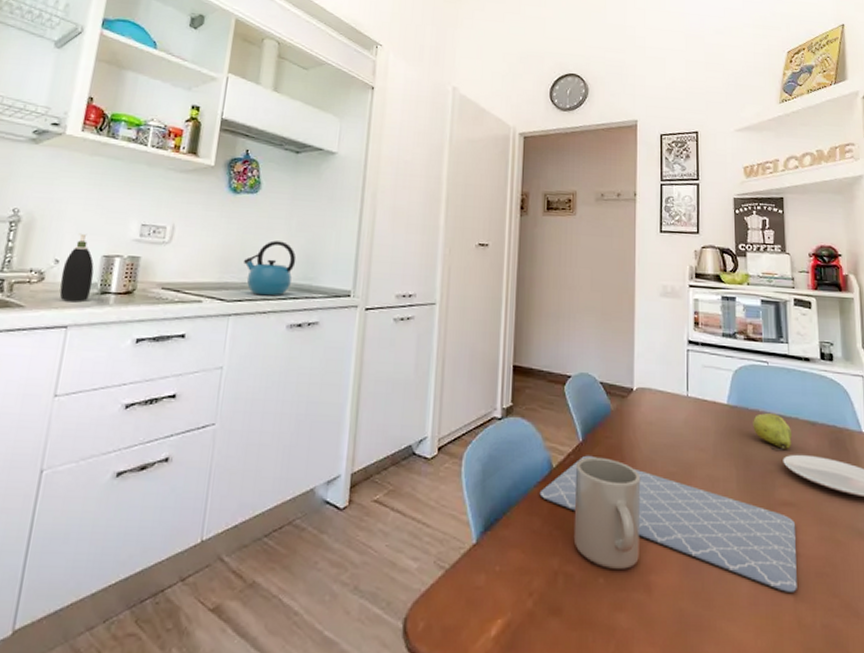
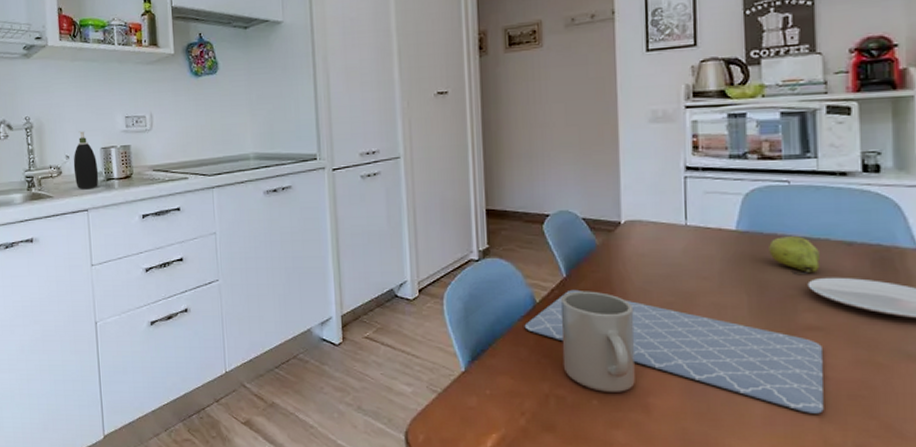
kettle: present [243,240,296,296] -> none [215,115,262,168]

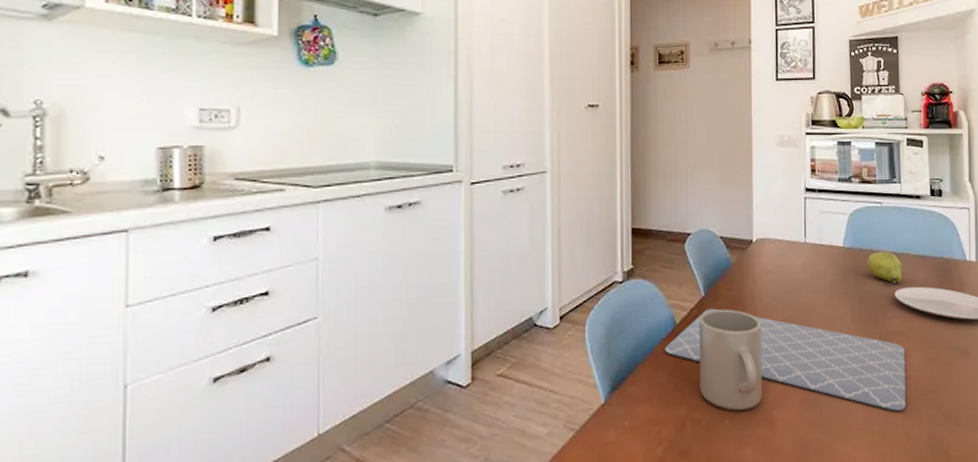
soap dispenser: present [73,131,99,190] -> none [110,124,151,203]

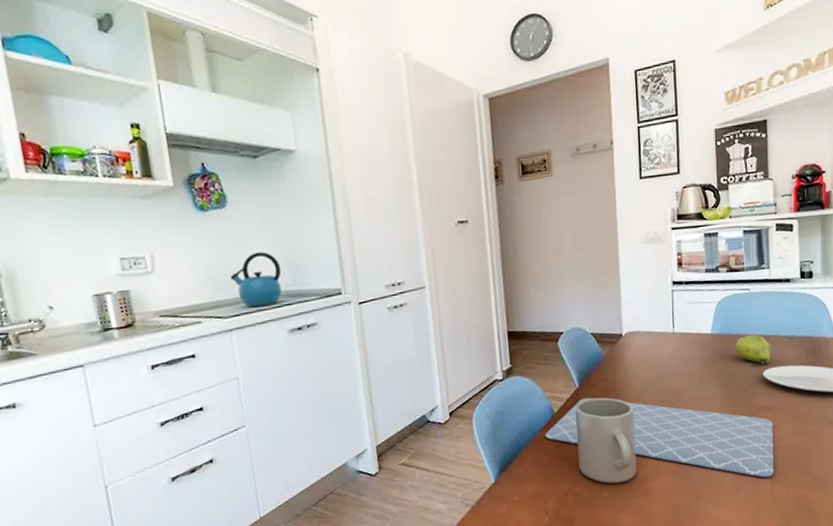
kettle: none [326,117,388,178] -> present [229,252,282,308]

